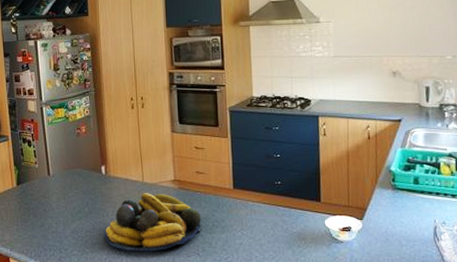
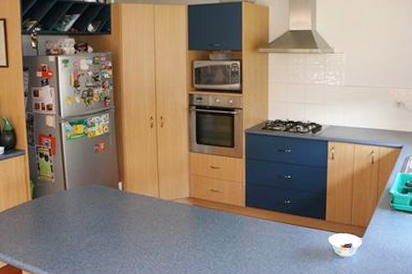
fruit bowl: present [104,193,203,252] -> none [118,209,215,265]

